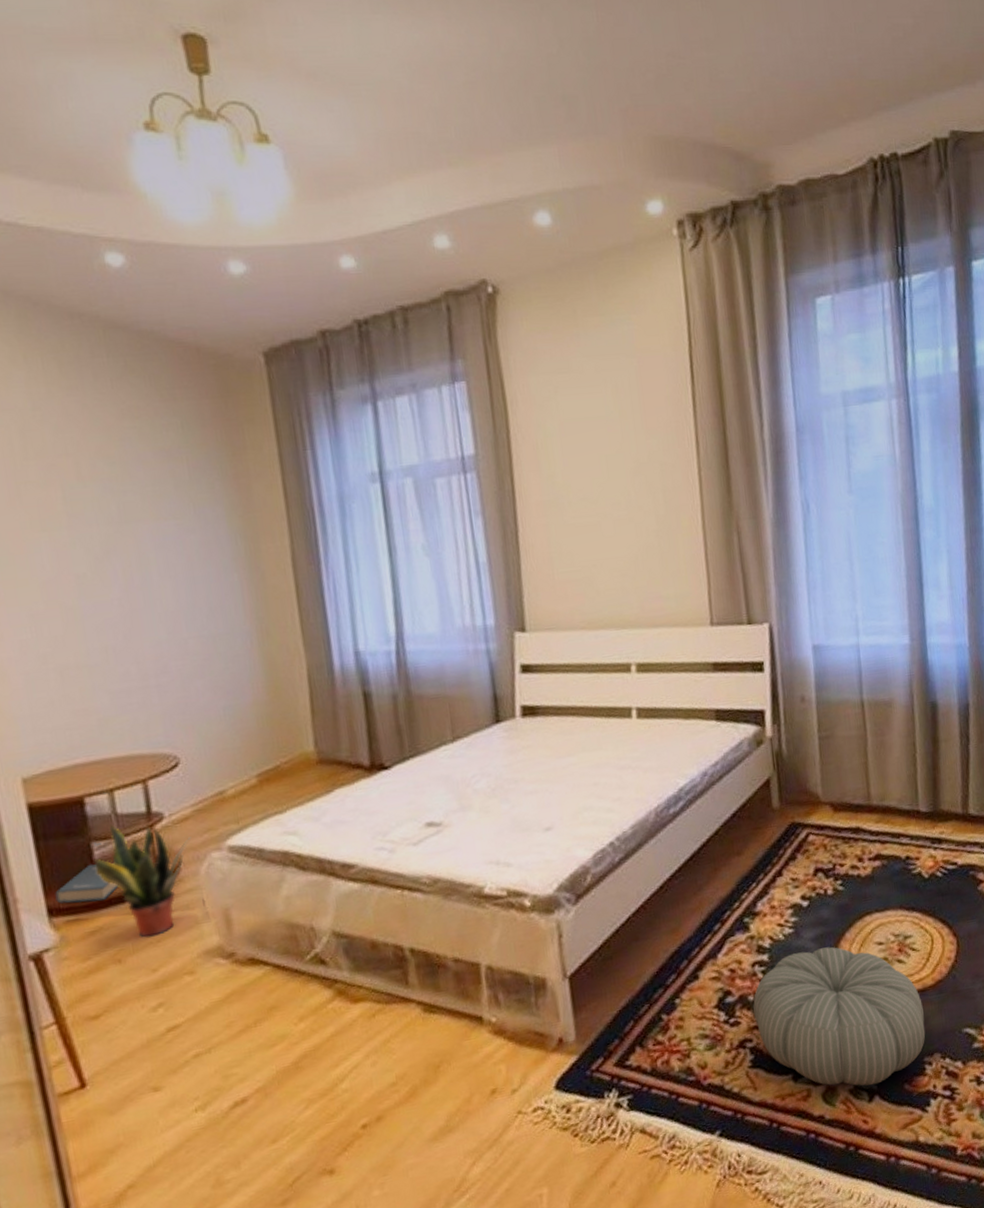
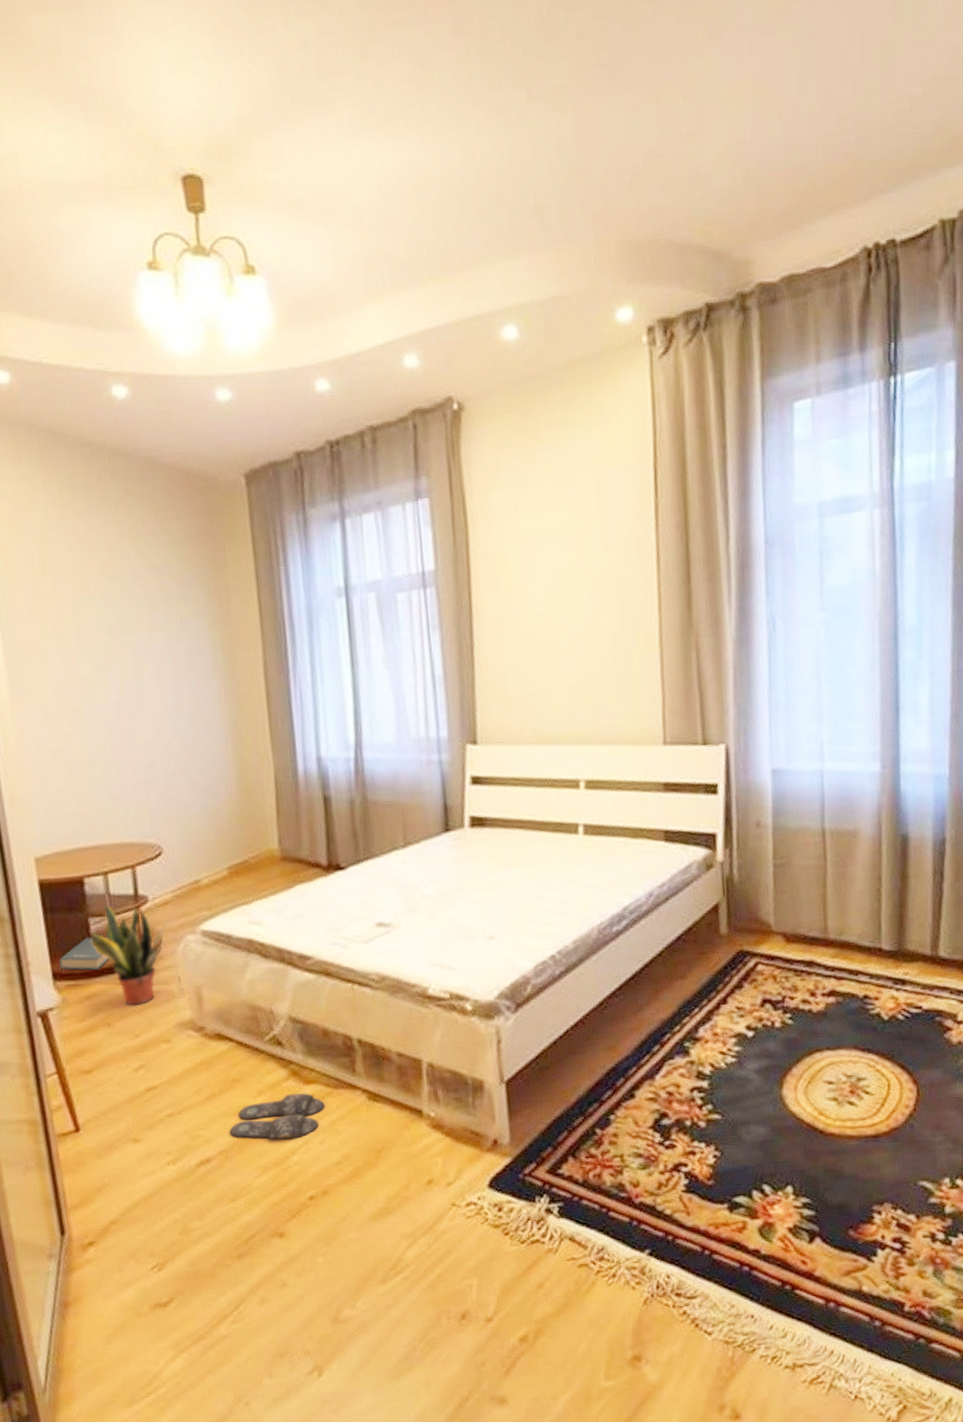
slippers: none [267,1012,376,1071] -> present [229,1093,325,1140]
pouf: present [753,947,926,1086] -> none [689,1080,876,1227]

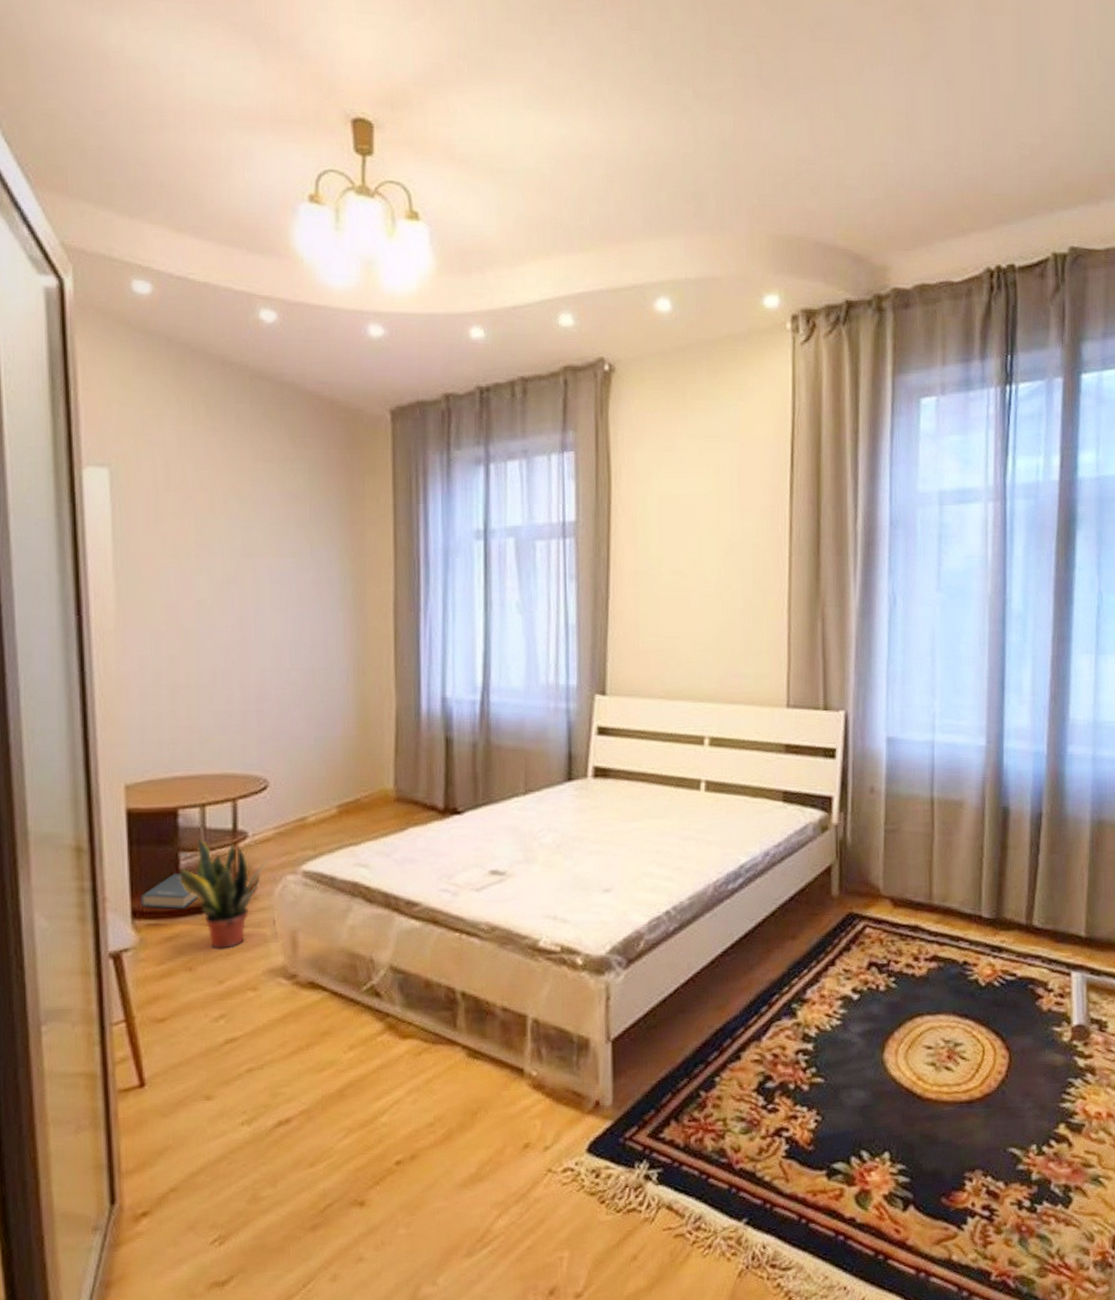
slippers: present [229,1093,325,1140] -> none [314,1048,421,1099]

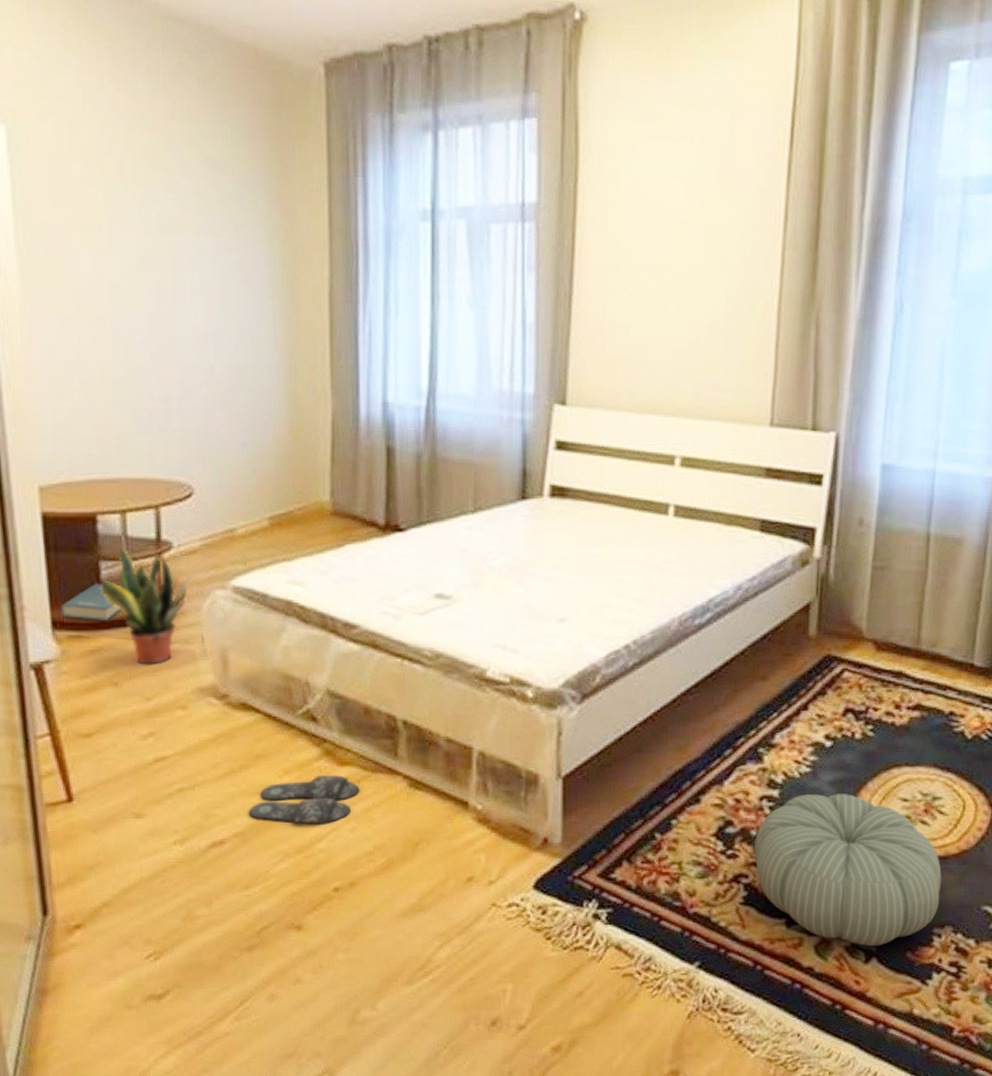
slippers: none [314,1048,421,1099] -> present [248,774,360,825]
pouf: none [792,1044,968,1194] -> present [753,794,942,947]

